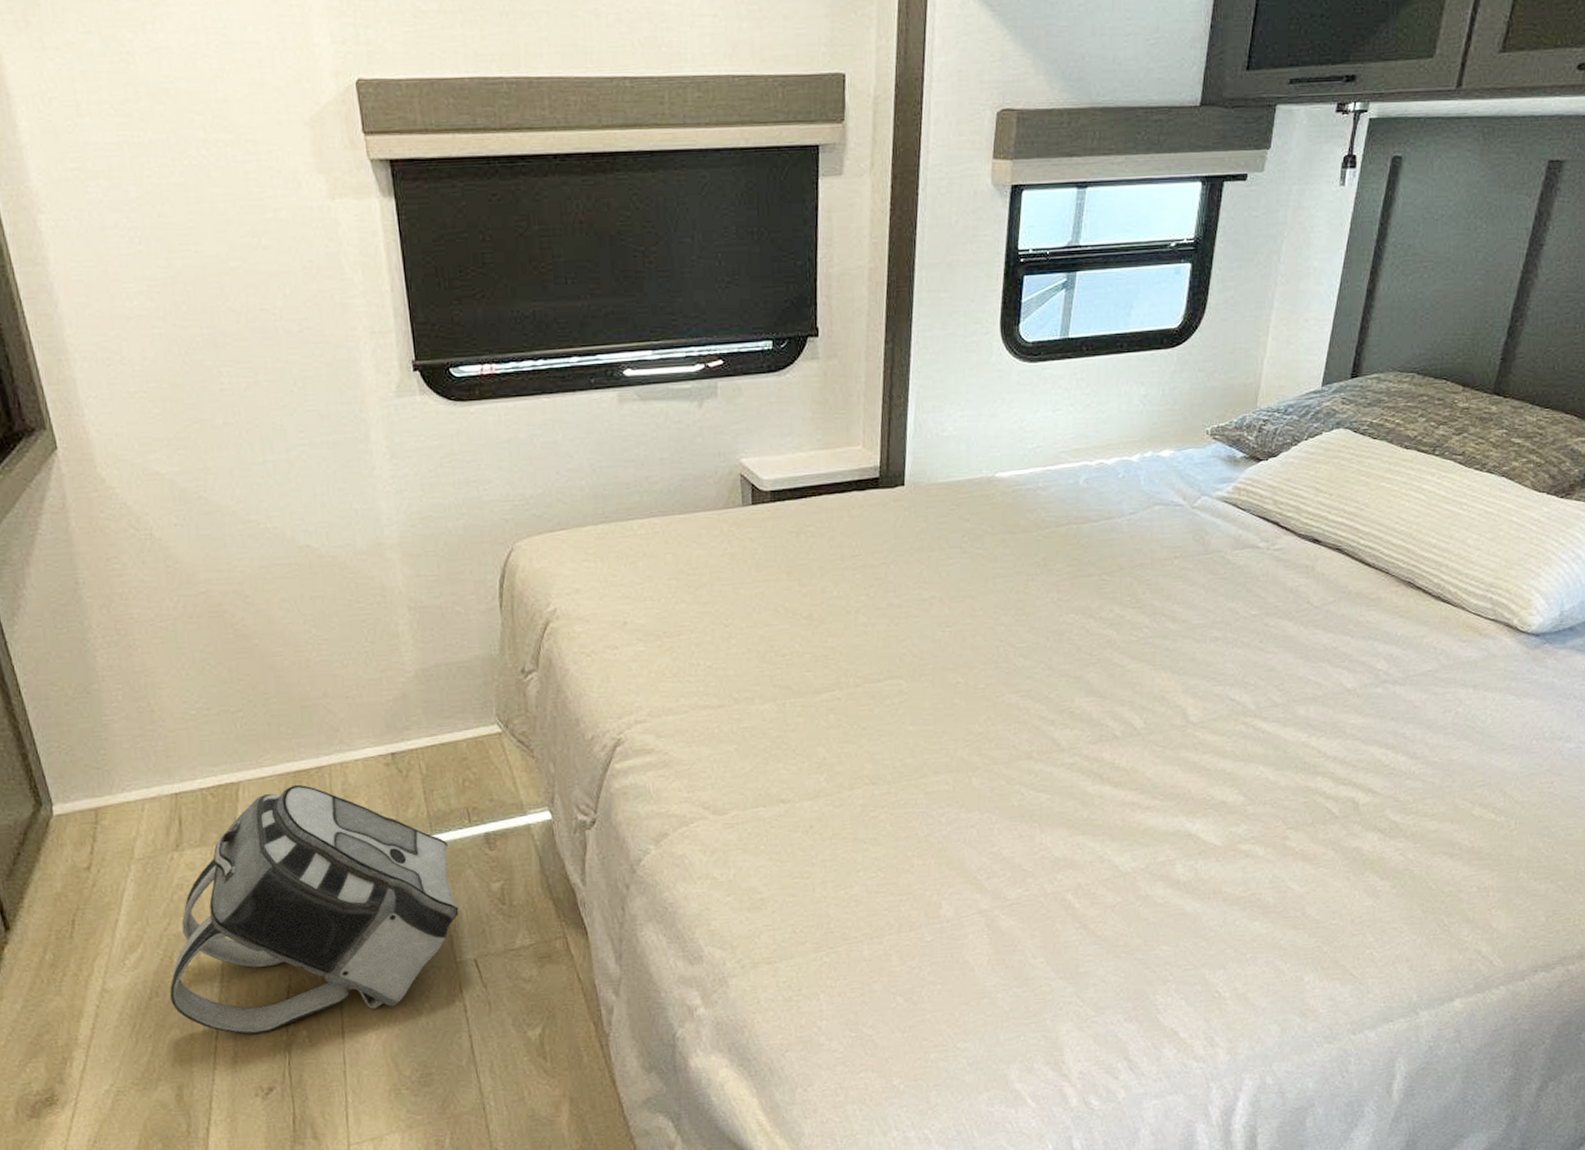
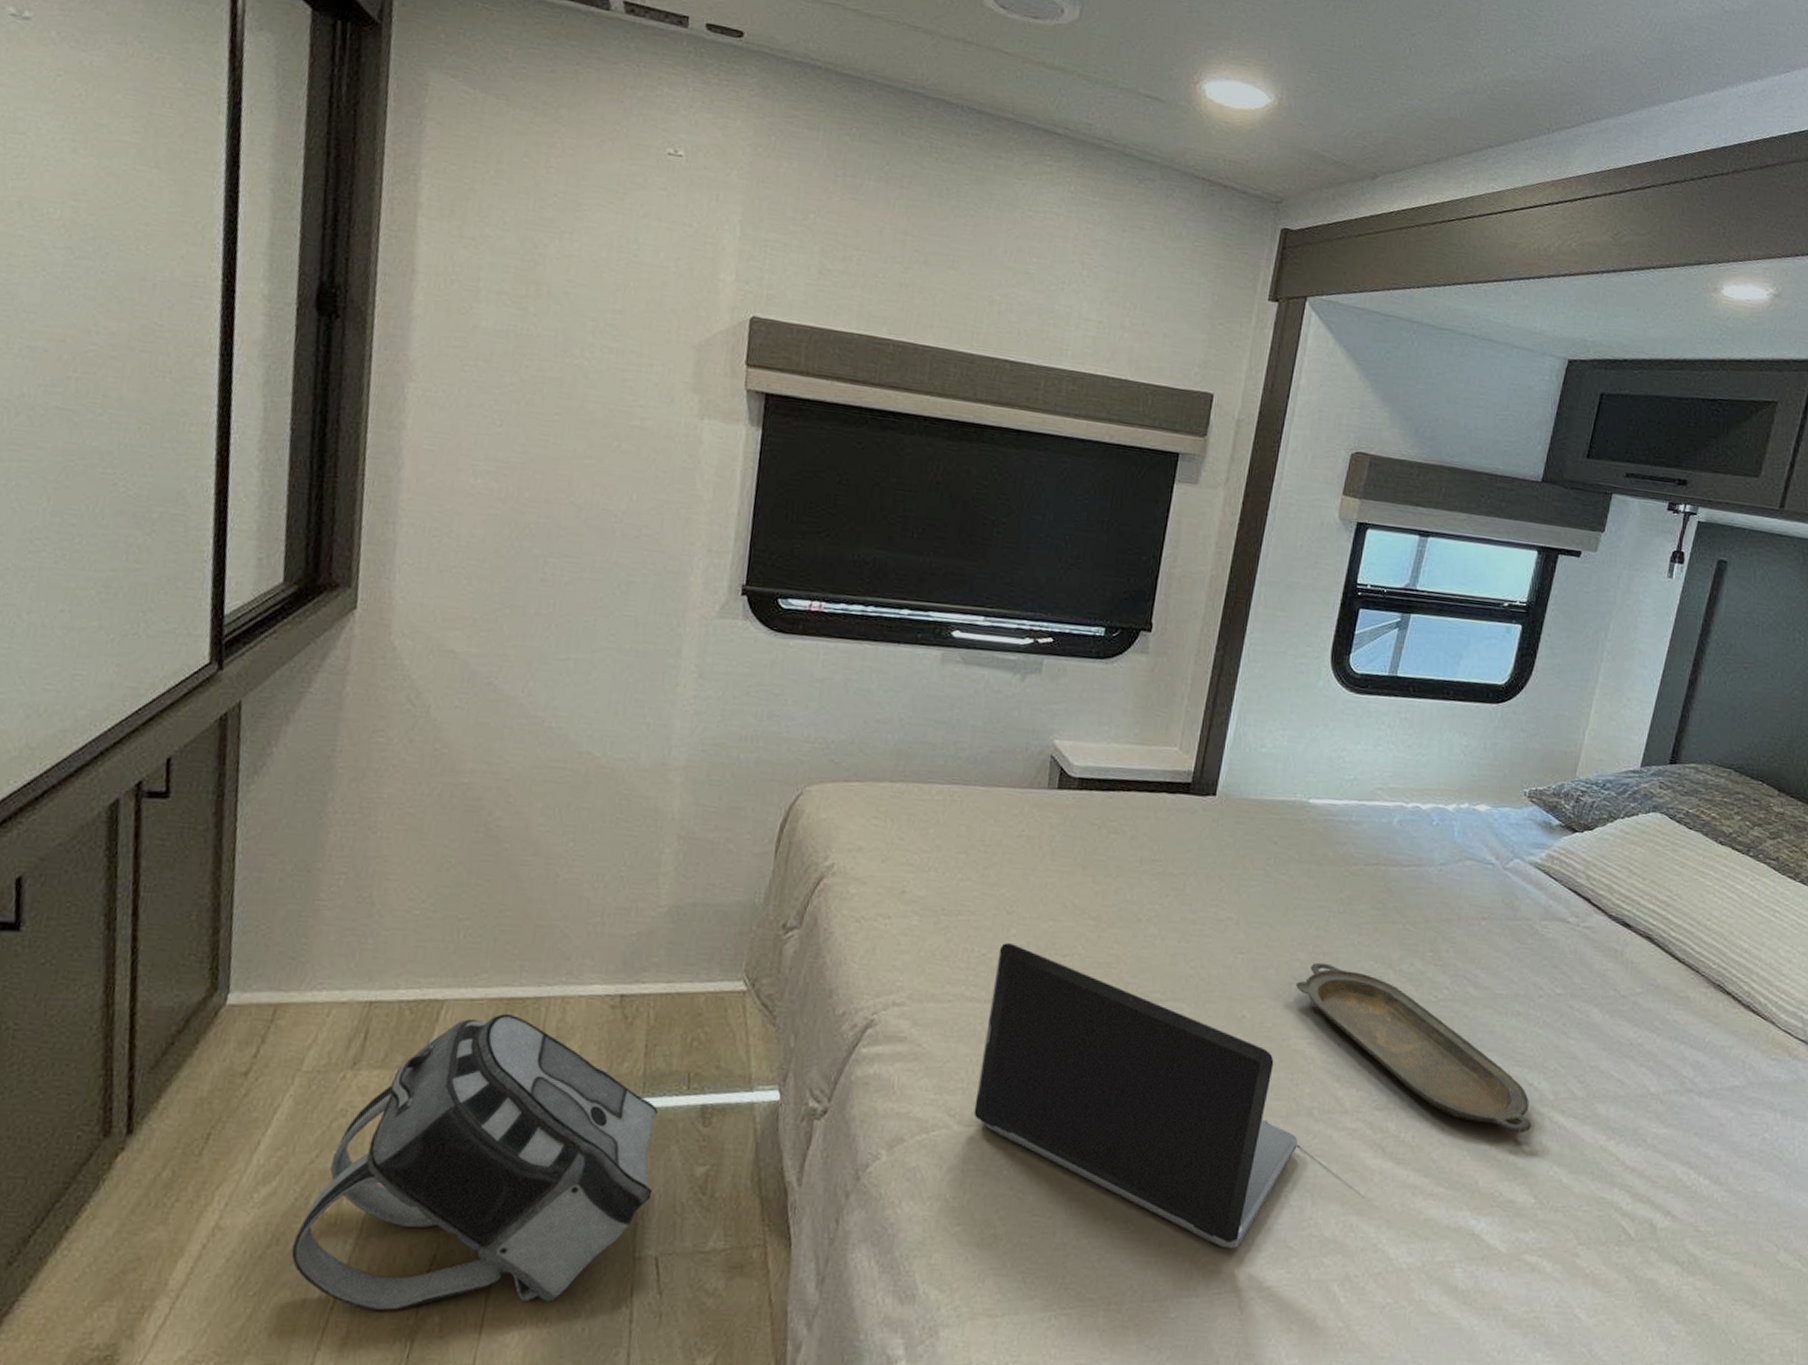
laptop computer: none [723,652,1022,880] -> present [974,943,1298,1249]
serving tray: none [1002,622,1236,743] -> present [1295,962,1532,1132]

